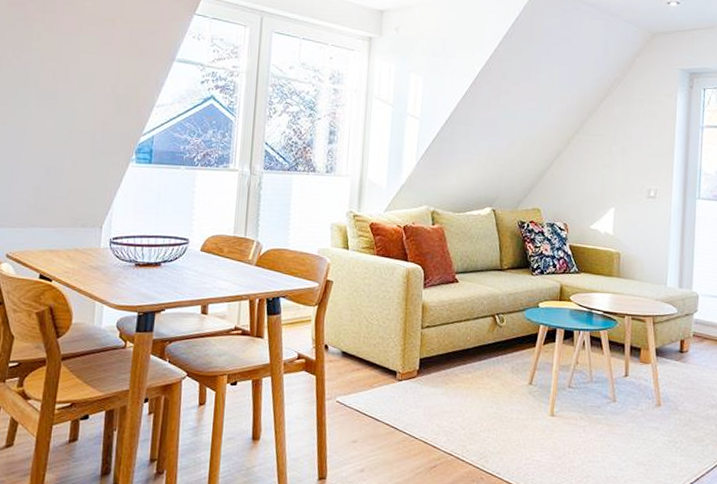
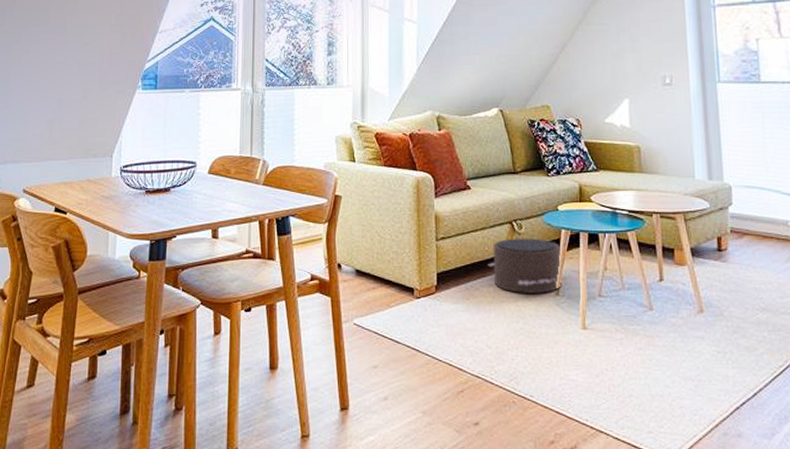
pouf: none [468,330,537,382] -> present [488,238,562,293]

